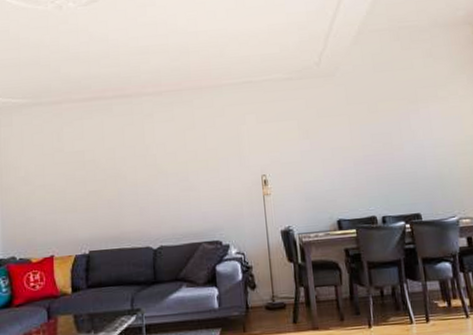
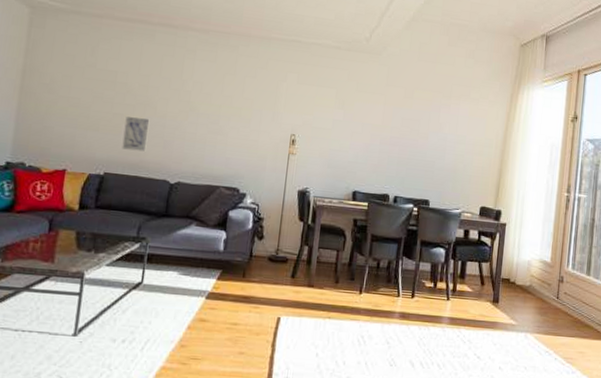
wall art: none [99,190,124,225] -> present [122,117,150,152]

